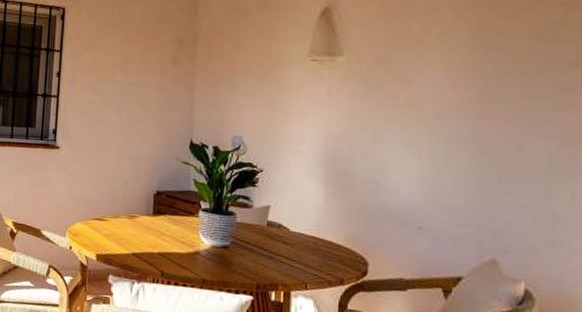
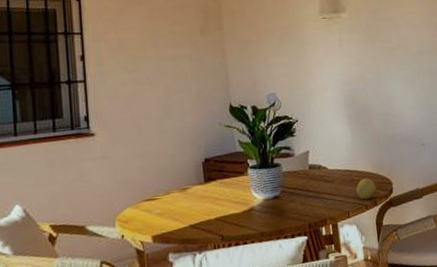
fruit: none [320,250,347,276] -> present [356,178,377,200]

